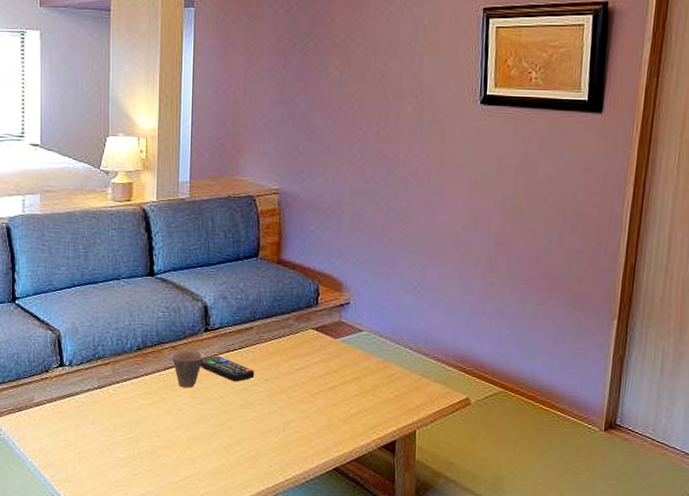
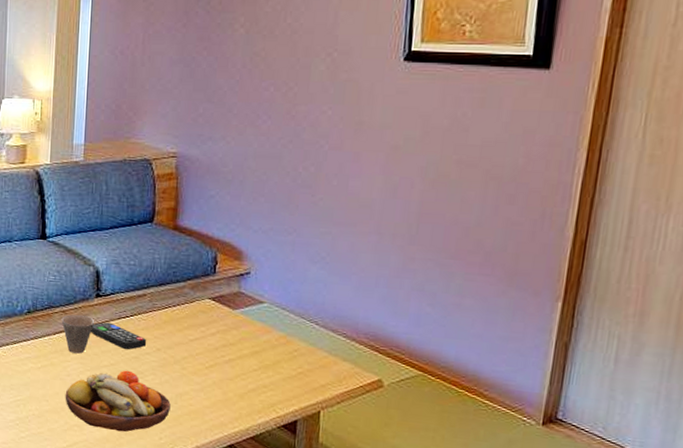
fruit bowl: none [176,402,279,463] -> present [65,370,171,432]

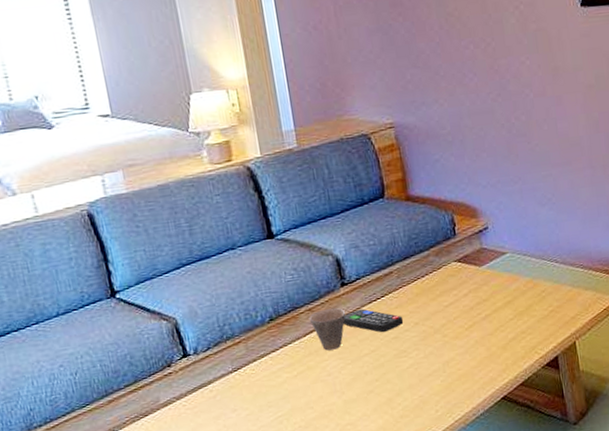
fruit bowl: present [65,370,171,432] -> none [329,352,441,420]

